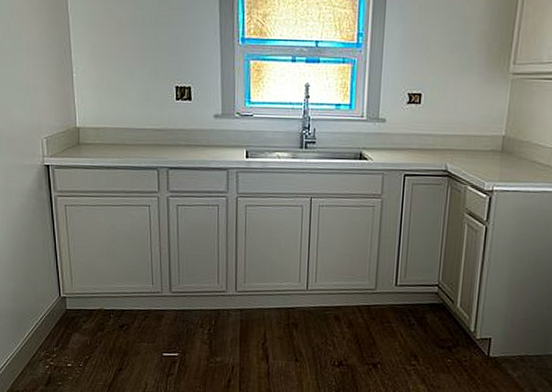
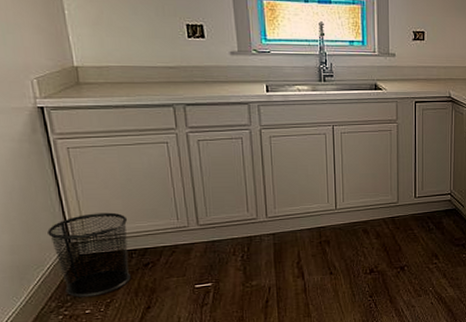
waste bin: none [43,270,109,351] -> present [47,212,131,297]

